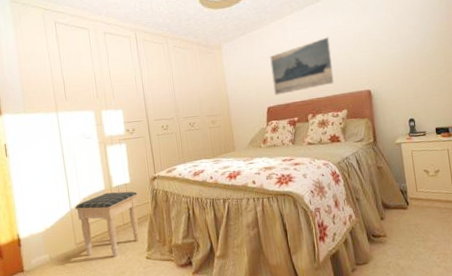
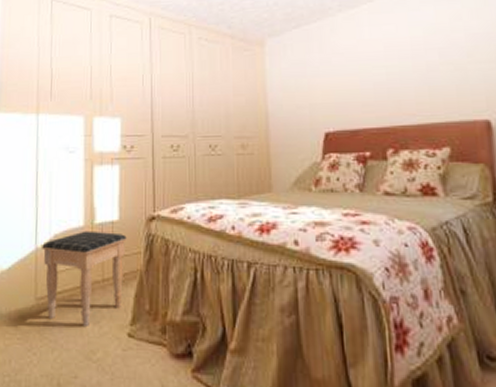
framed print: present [270,37,335,95] -> none [333,37,433,116]

